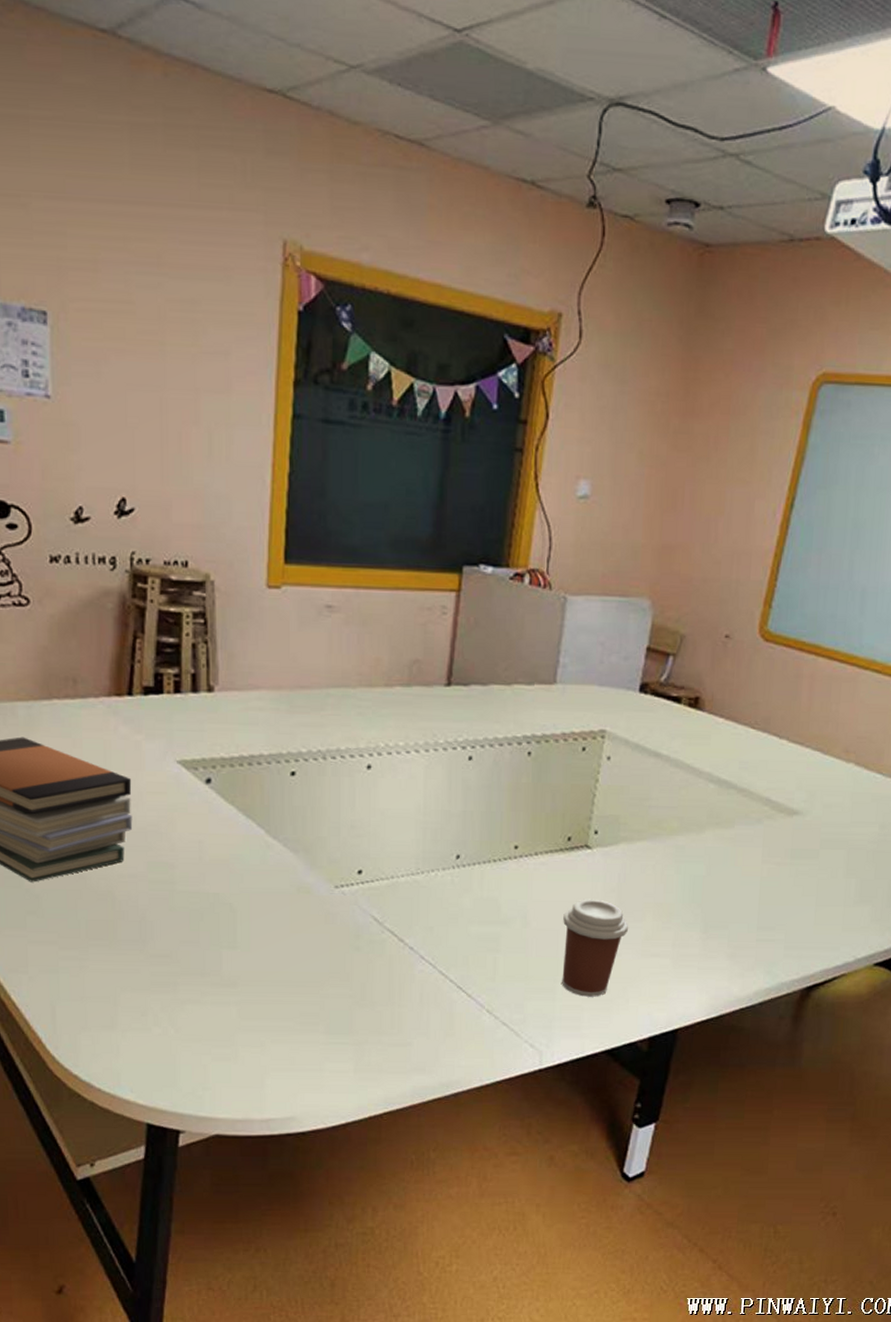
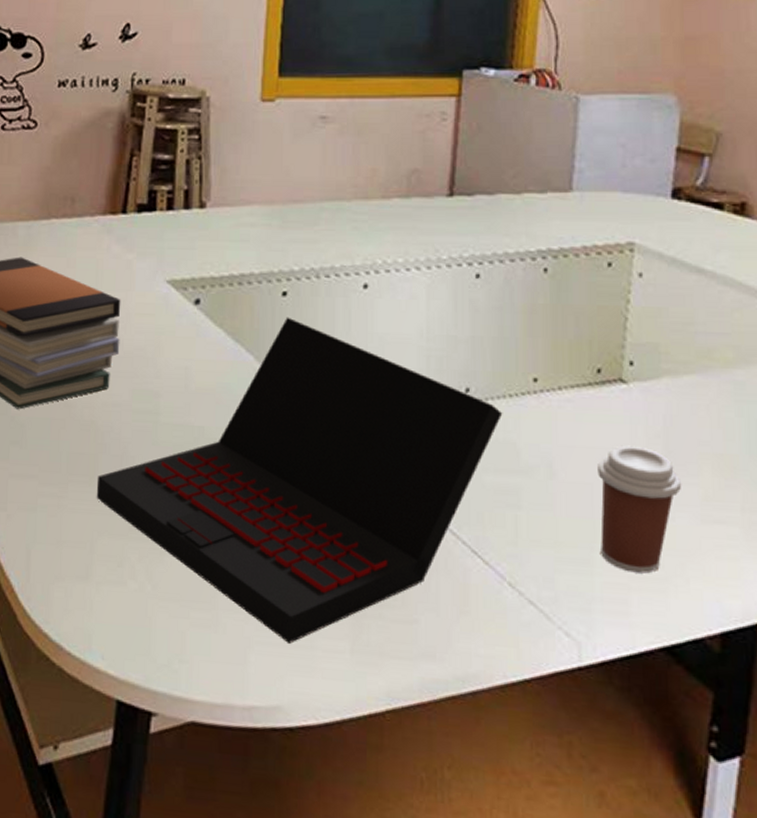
laptop: none [117,794,488,1068] -> present [96,317,503,644]

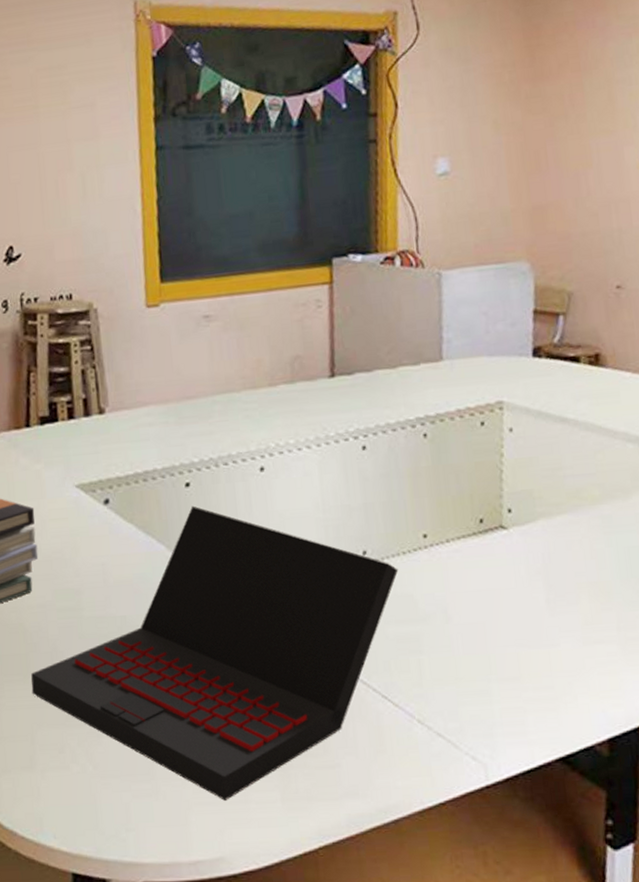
coffee cup: present [597,445,682,574] -> none [487,584,564,697]

